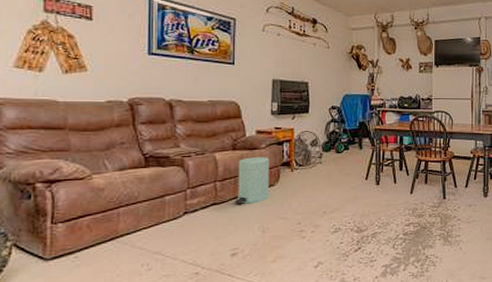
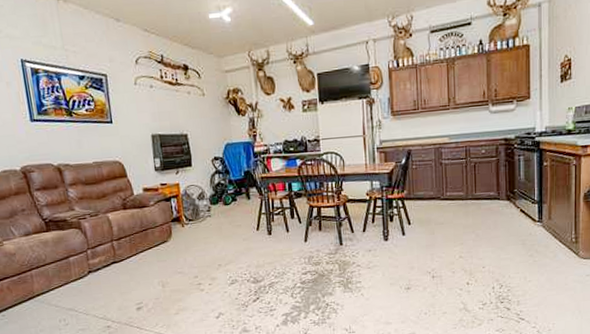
trash can: present [234,157,270,204] -> none [130,214,164,261]

